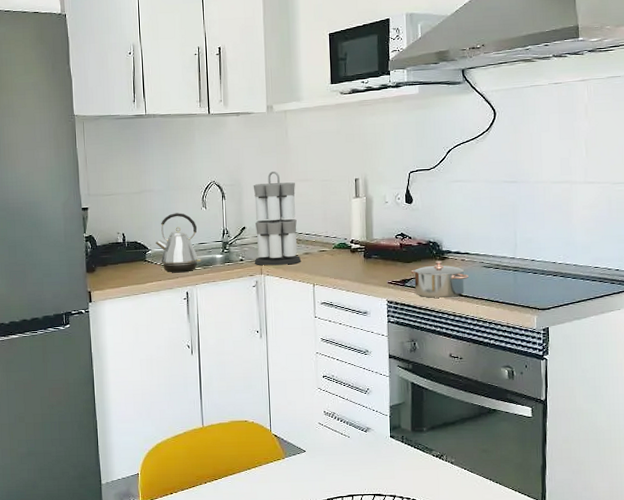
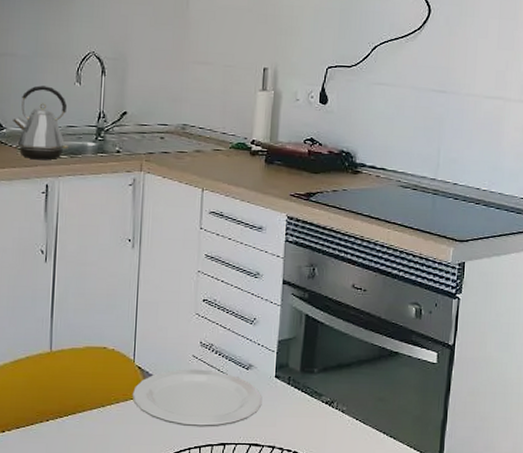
spice rack: present [253,171,302,266] -> none [133,48,192,163]
plate: none [271,434,381,483] -> present [132,369,262,427]
cooking pot: present [411,260,470,299] -> none [317,174,384,219]

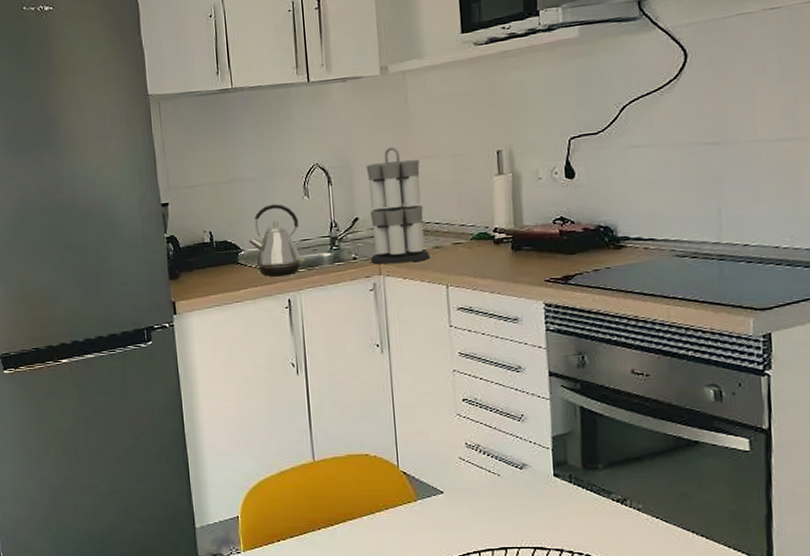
plate: present [132,369,262,427] -> none [400,471,543,531]
spice rack: none [133,48,192,163] -> present [366,147,431,265]

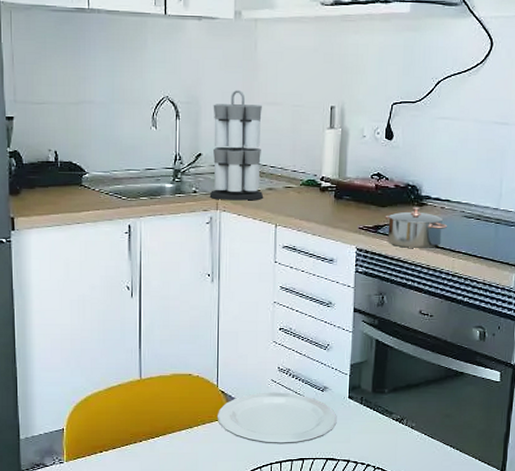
kettle: present [249,204,305,277] -> none [94,131,148,202]
plate: none [400,471,543,531] -> present [217,392,337,444]
cooking pot: none [575,250,656,299] -> present [385,206,448,249]

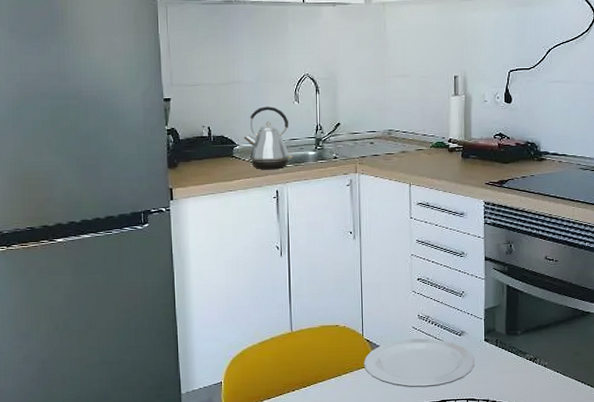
kettle: none [94,131,148,202] -> present [244,106,293,170]
spice rack: present [209,90,264,201] -> none [348,66,398,164]
cooking pot: present [385,206,448,249] -> none [508,162,566,200]

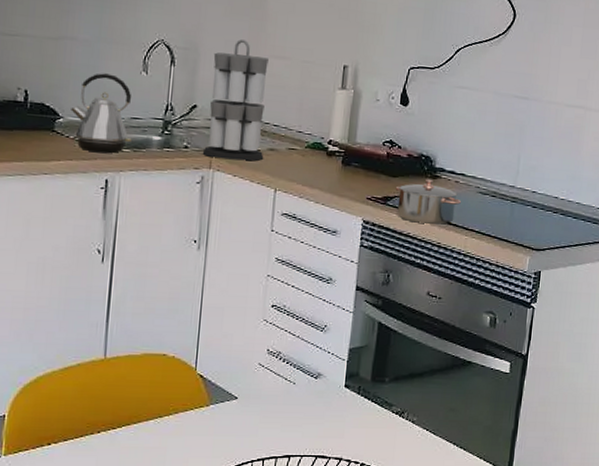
spice rack: none [348,66,398,164] -> present [202,39,269,161]
plate: present [363,338,475,388] -> none [192,377,331,439]
cooking pot: none [508,162,566,200] -> present [395,178,462,225]

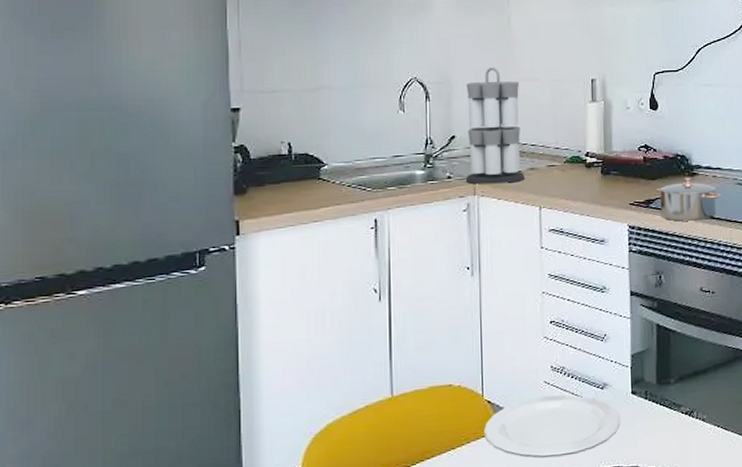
kettle: present [71,73,132,154] -> none [334,116,396,195]
plate: none [192,377,331,439] -> present [483,394,621,458]

